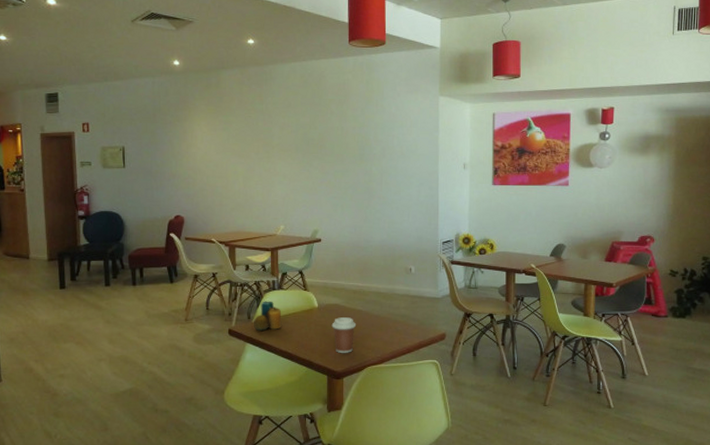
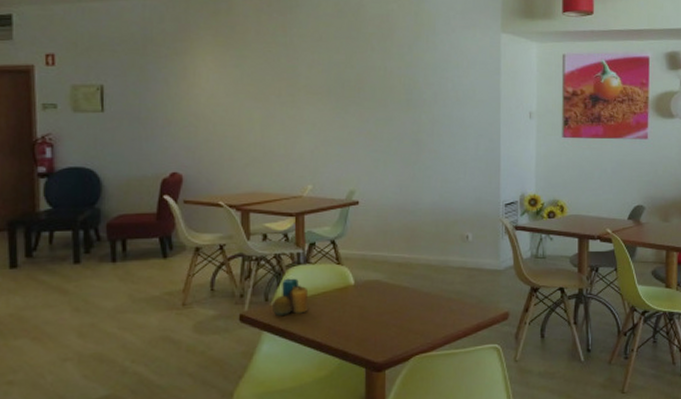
coffee cup: present [331,317,357,353] -> none [371,296,402,340]

